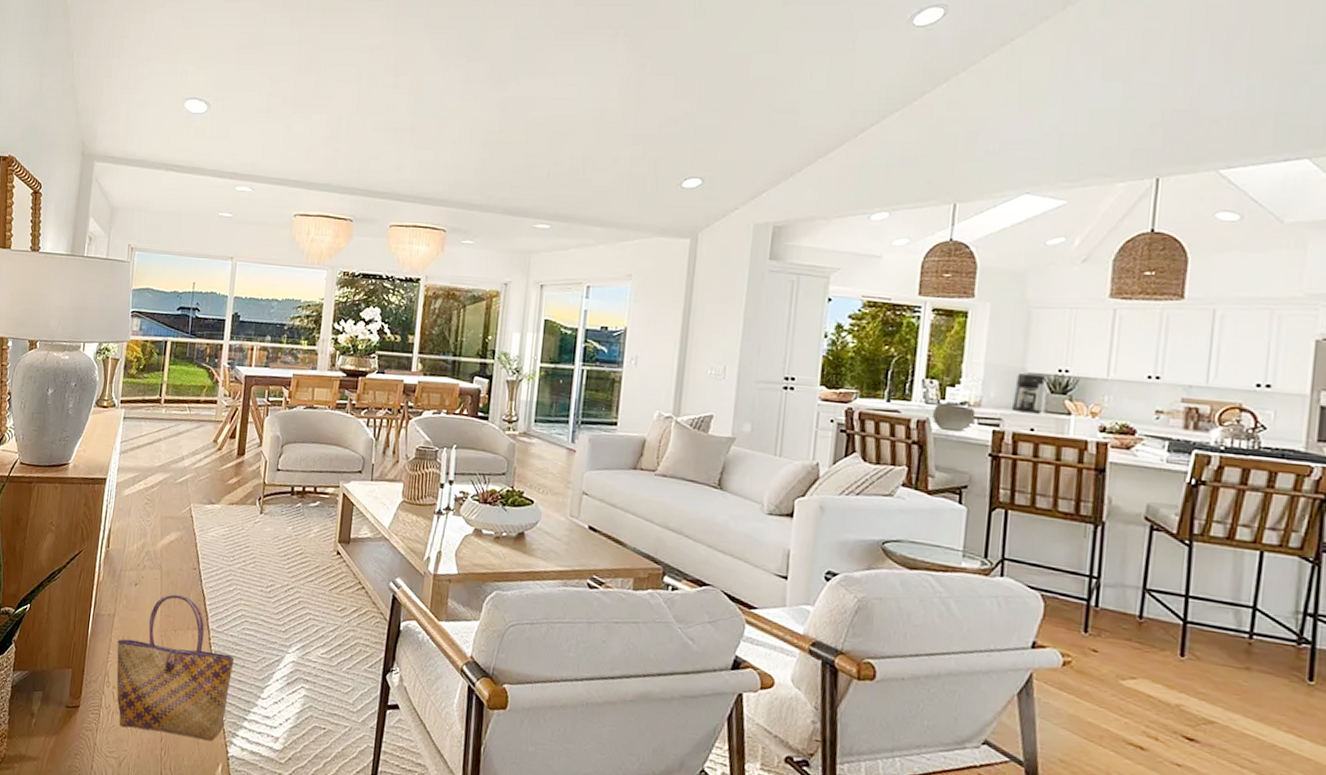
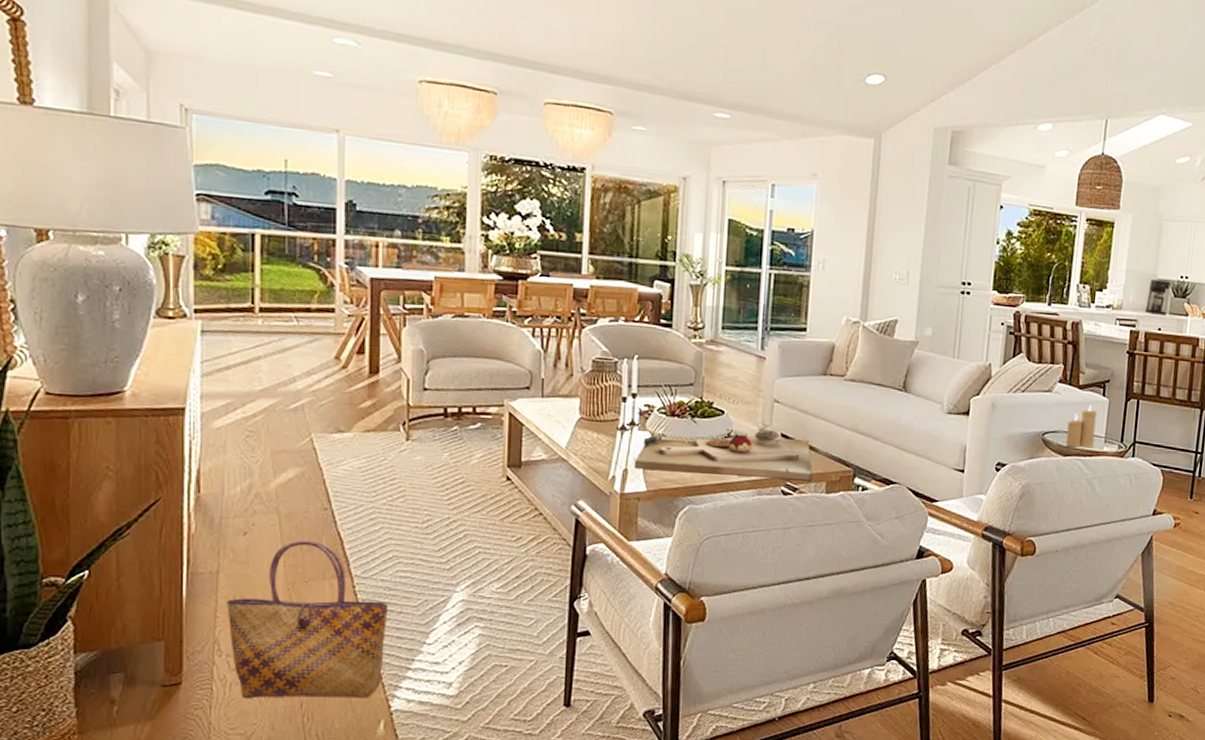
decorative tray: none [447,517,620,576] -> present [634,425,812,481]
candle: none [911,512,952,563] -> present [1065,404,1097,448]
bowl: present [933,402,976,433] -> none [1084,305,1118,333]

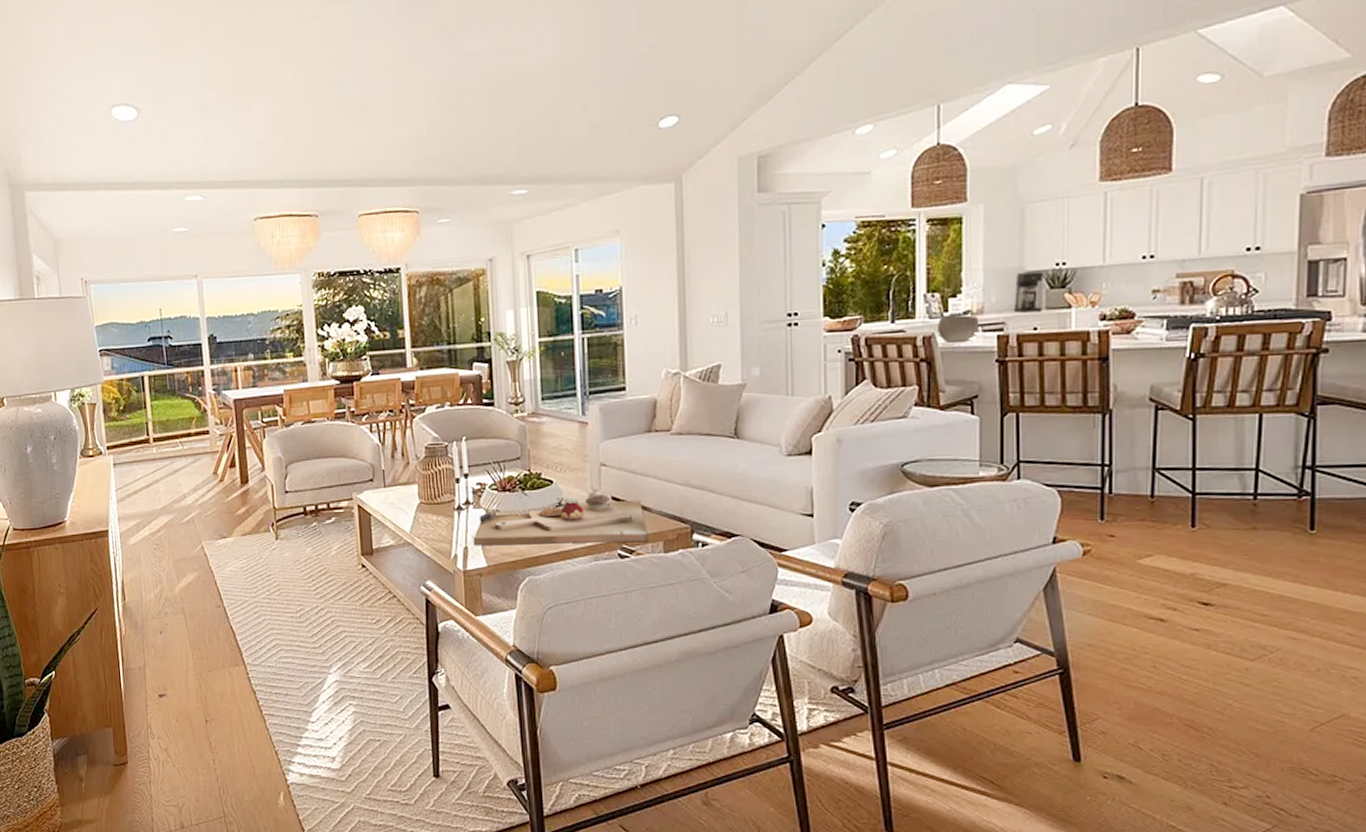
tote bag: present [227,541,389,699] -> none [153,635,278,775]
candle: present [1065,404,1097,448] -> none [930,426,966,476]
bowl: none [1084,305,1118,333] -> present [938,314,980,344]

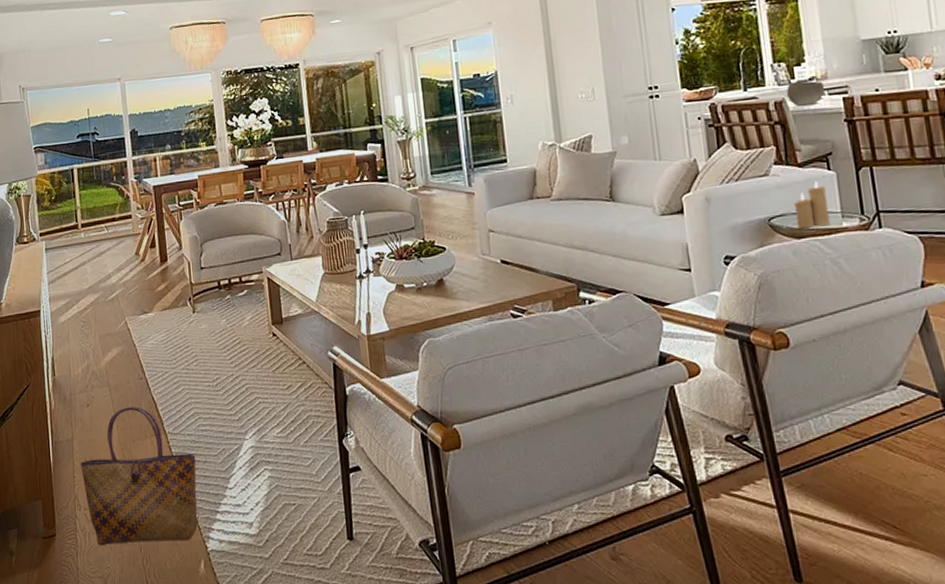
tote bag: none [153,635,278,775] -> present [80,406,198,546]
decorative tray: present [472,490,648,546] -> none [374,255,537,311]
candle: none [930,426,966,476] -> present [793,181,830,229]
coffee maker: present [1013,272,1043,313] -> none [853,39,882,77]

